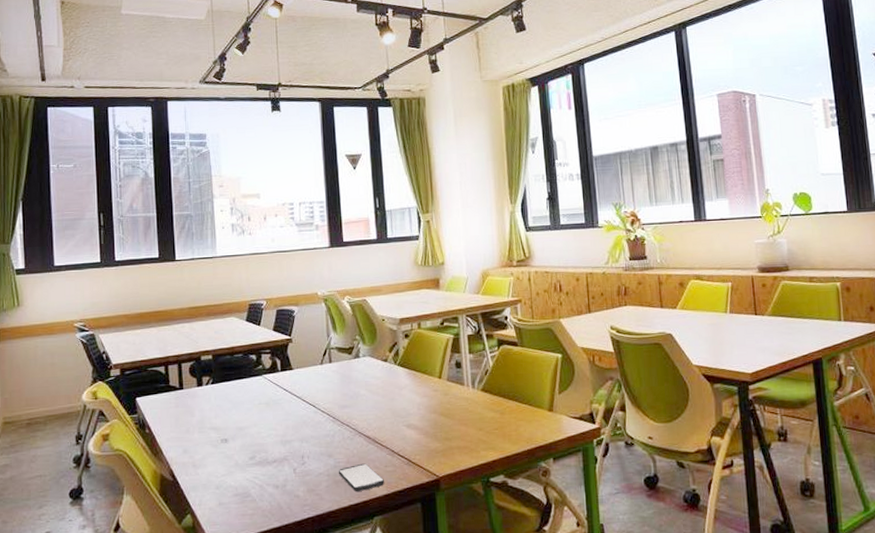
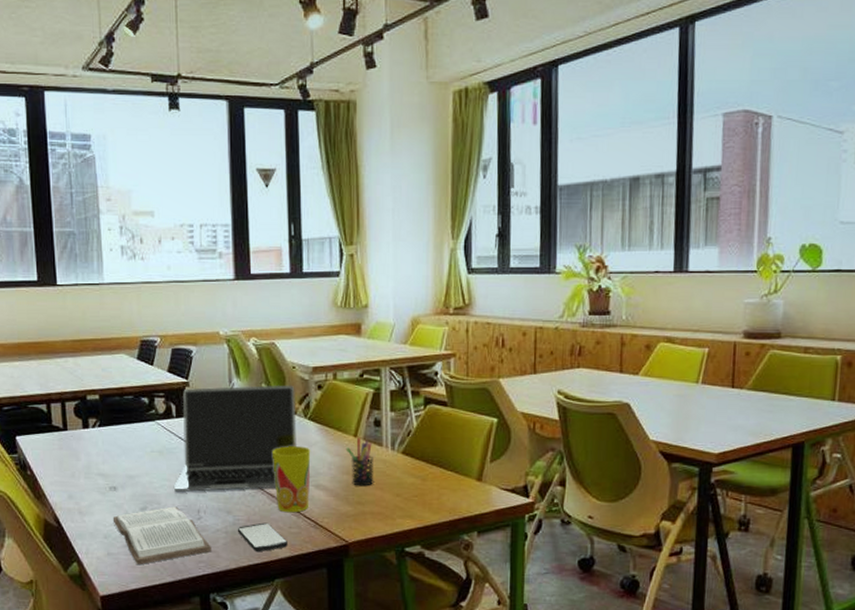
book: none [224,454,315,513] -> present [112,506,211,565]
laptop: none [280,335,390,439] -> present [174,384,298,492]
cup: none [367,390,402,453] -> present [271,446,311,513]
pen holder: none [432,378,459,424] -> present [345,437,374,486]

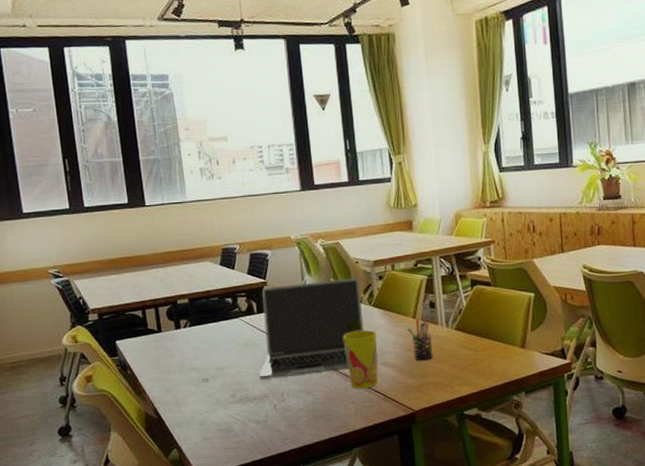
book: present [112,506,211,565] -> none [206,392,296,447]
smartphone: present [237,522,287,552] -> none [317,399,362,426]

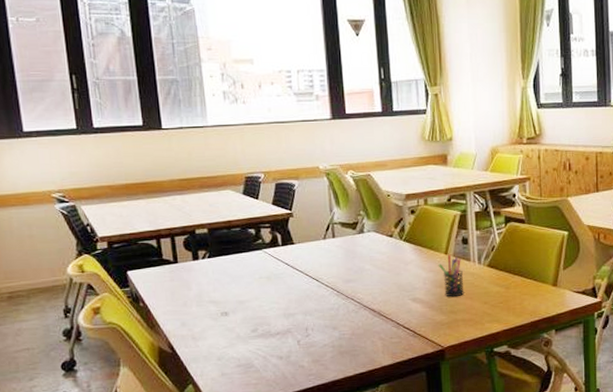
laptop: present [259,277,365,378] -> none [283,211,395,313]
cup: present [343,330,379,389] -> none [371,265,408,325]

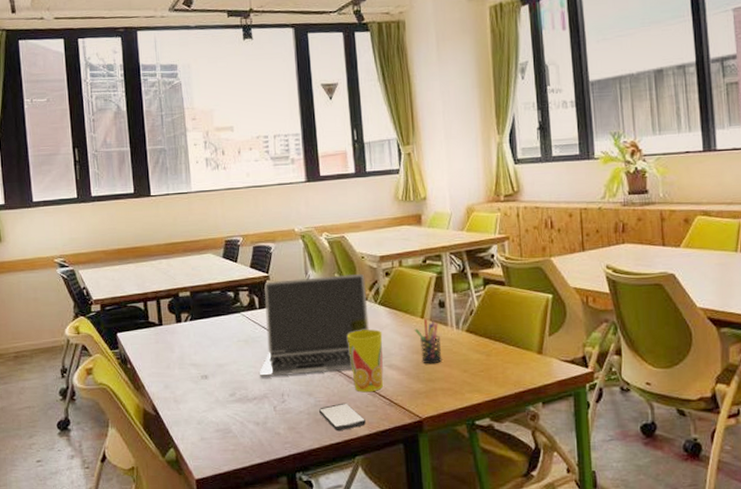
laptop: none [283,211,395,313] -> present [260,273,370,377]
smartphone: none [343,335,389,362] -> present [318,403,366,432]
cup: none [371,265,408,325] -> present [346,329,384,393]

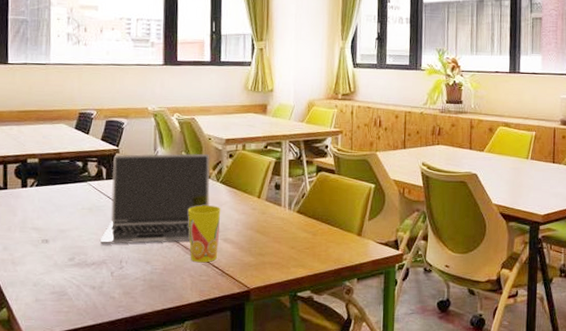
smartphone: present [318,403,366,432] -> none [154,271,197,298]
pen holder: present [414,318,442,364] -> none [250,198,274,240]

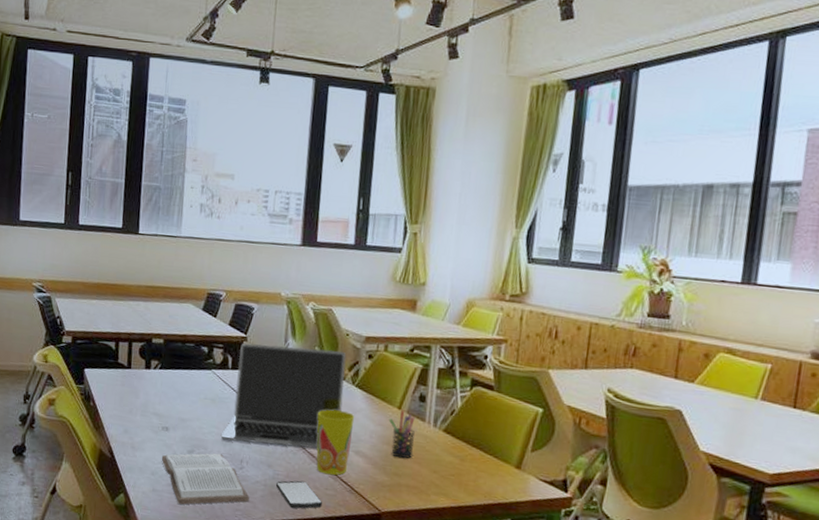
book: none [42,257,130,310] -> present [161,453,250,505]
smartphone: none [154,271,197,298] -> present [275,480,322,509]
pen holder: none [250,198,274,240] -> present [388,409,415,459]

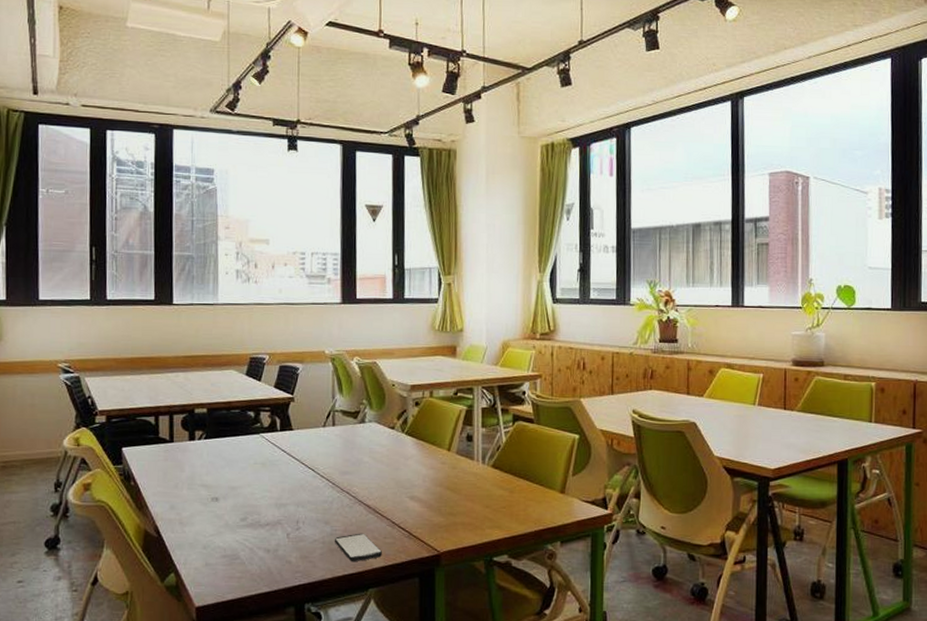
book: present [161,453,250,505] -> none [213,517,308,576]
laptop: present [221,343,347,449] -> none [275,401,395,503]
cup: present [316,409,355,476] -> none [370,459,407,524]
pen holder: present [388,409,415,459] -> none [439,451,466,498]

